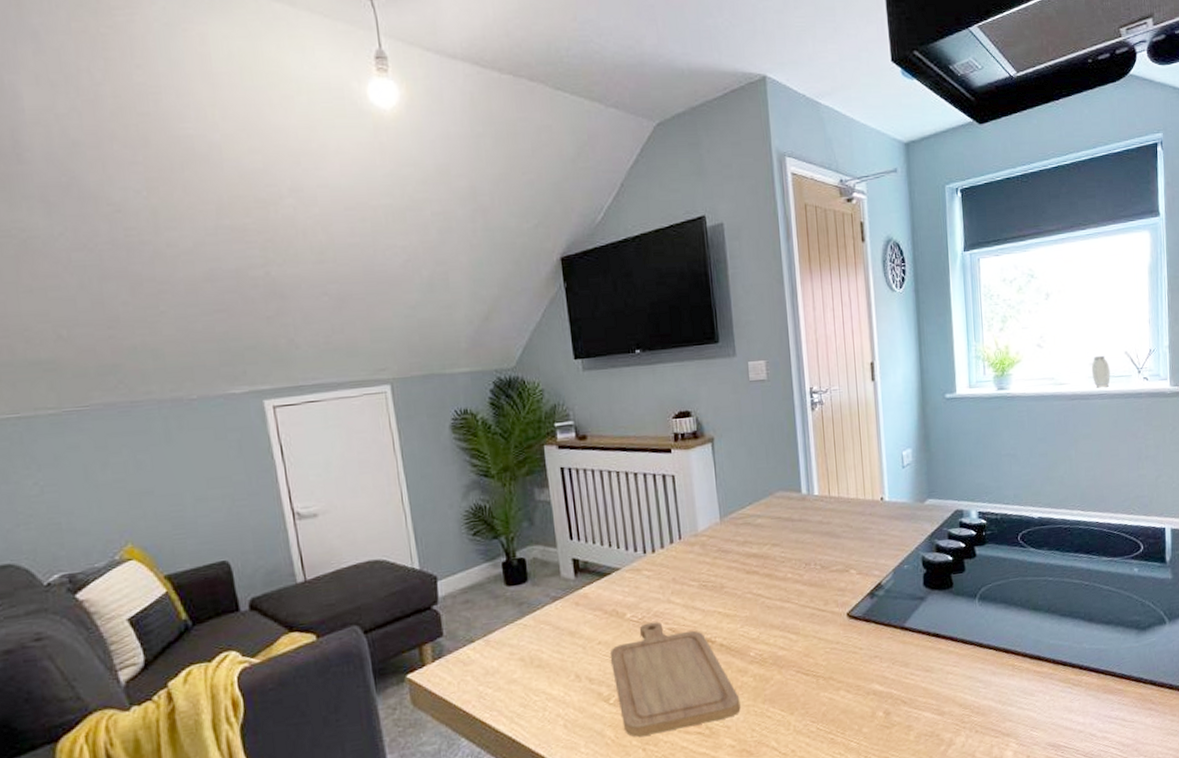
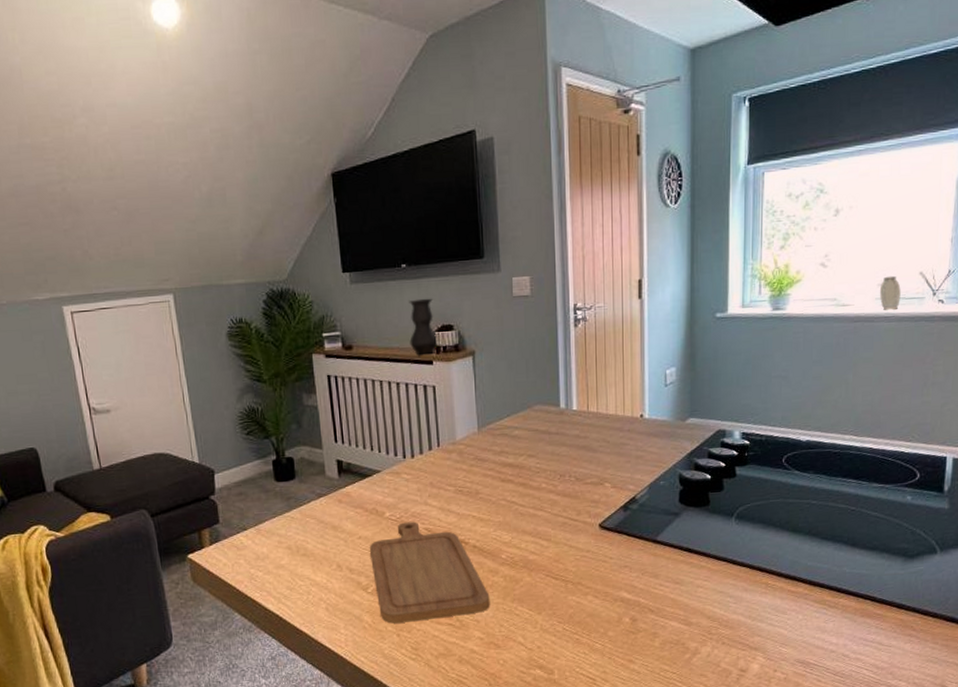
vase: none [644,384,676,444] -> present [409,298,439,356]

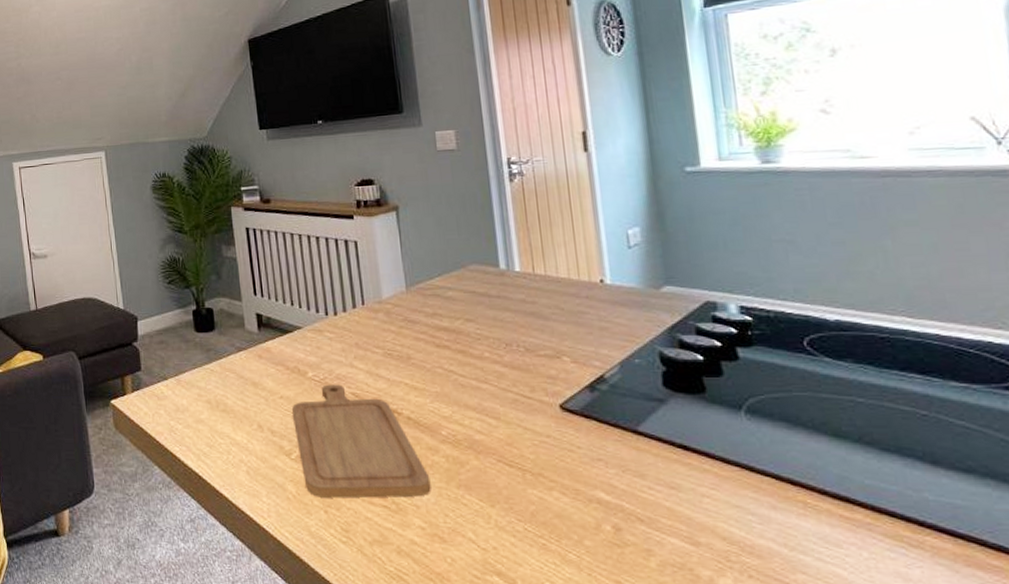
vase: present [409,298,439,356] -> none [326,153,359,210]
vase: present [879,275,901,311] -> none [912,122,948,164]

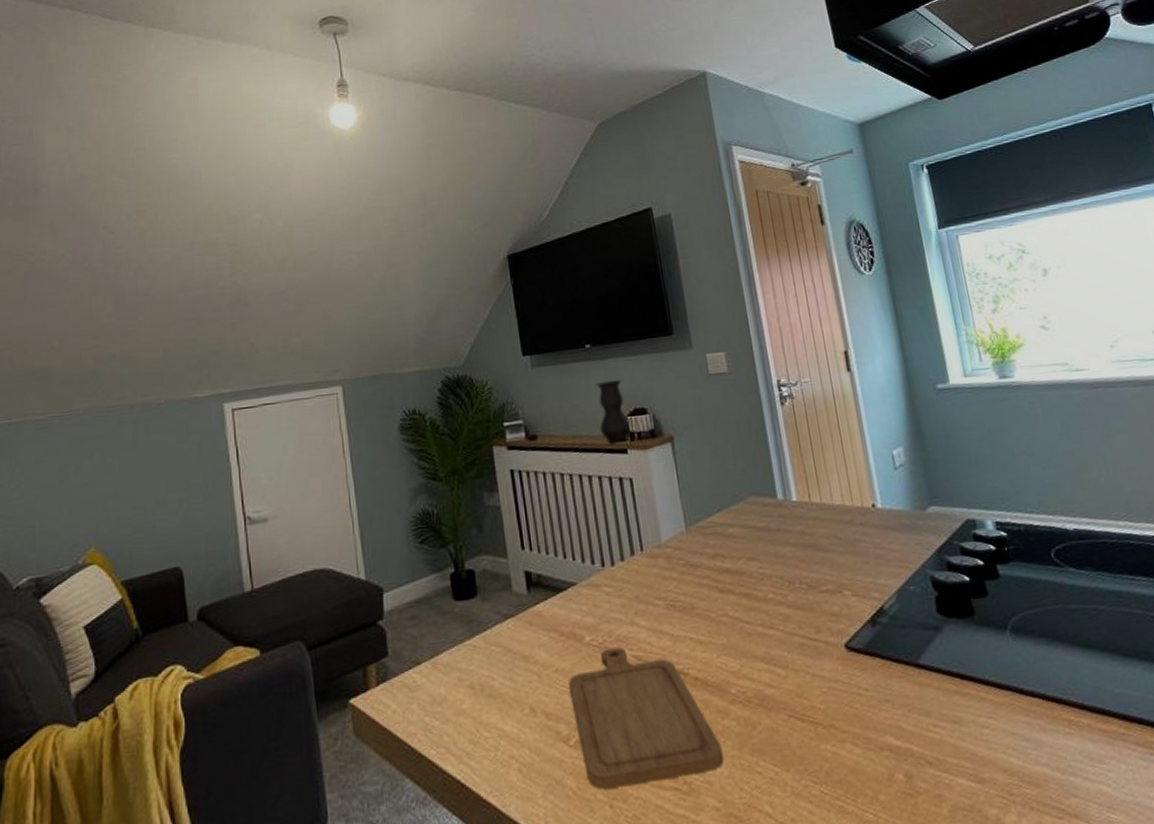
vase: none [326,153,359,210] -> present [596,379,632,444]

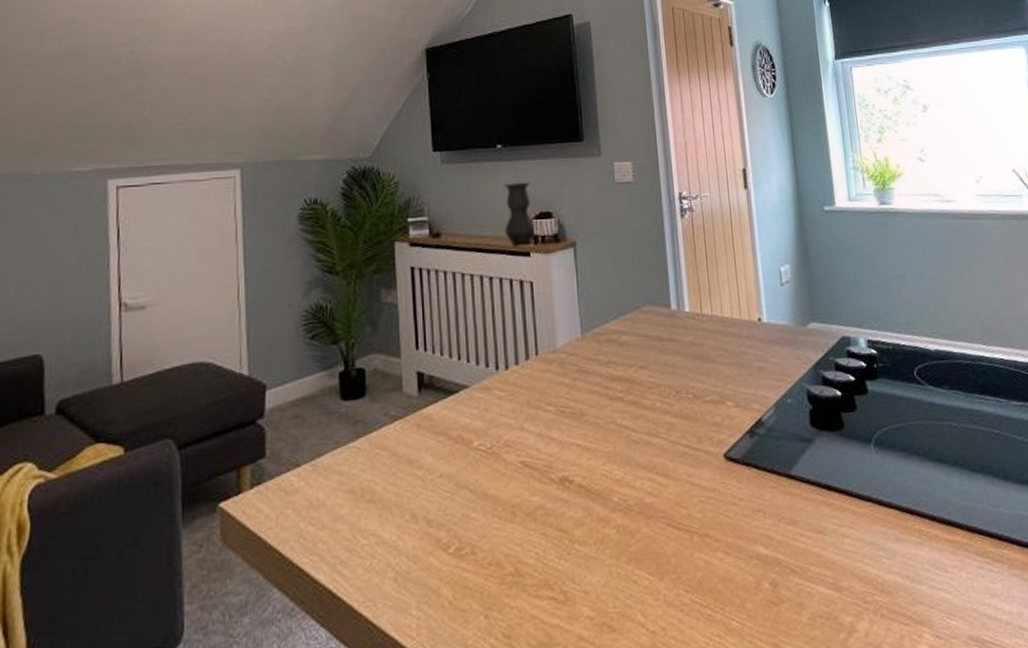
chopping board: present [568,647,724,790] -> none [452,453,601,599]

